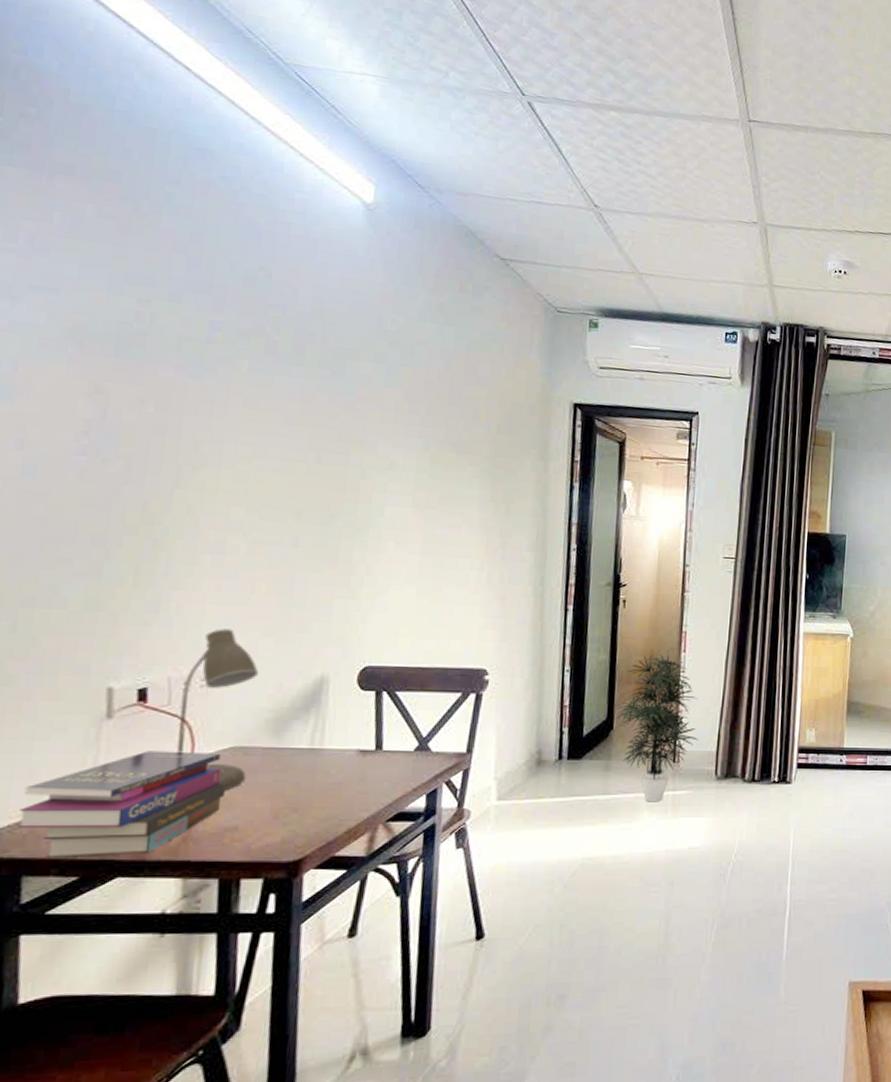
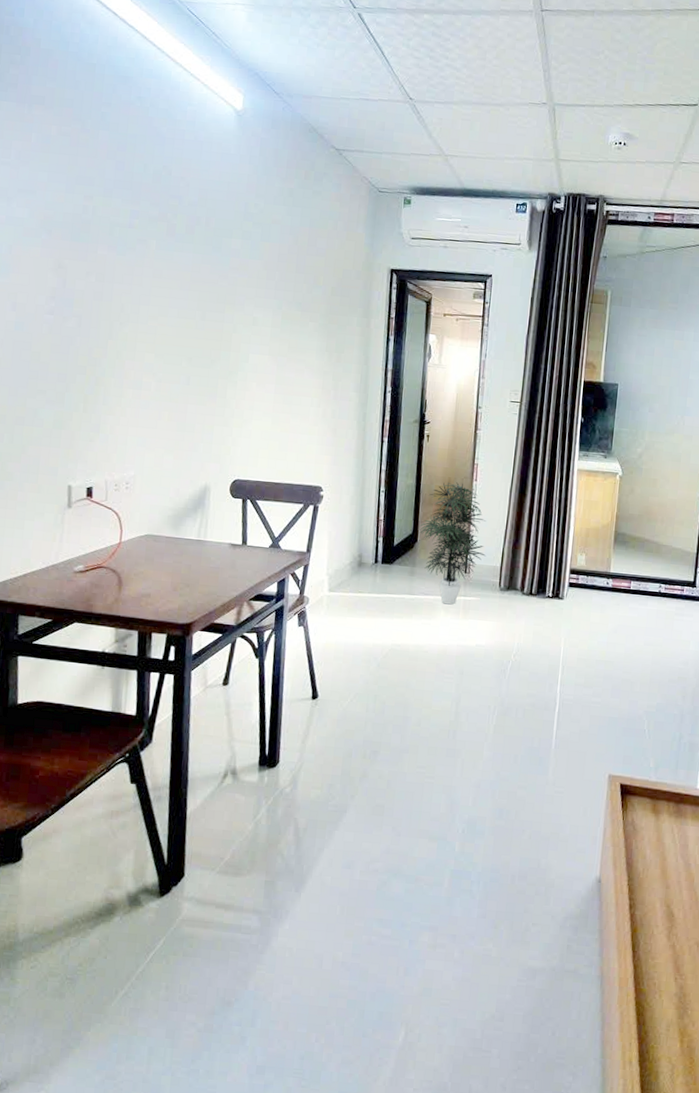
books: present [17,750,226,859] -> none [16,533,142,608]
desk lamp: present [176,628,260,790] -> none [111,445,164,566]

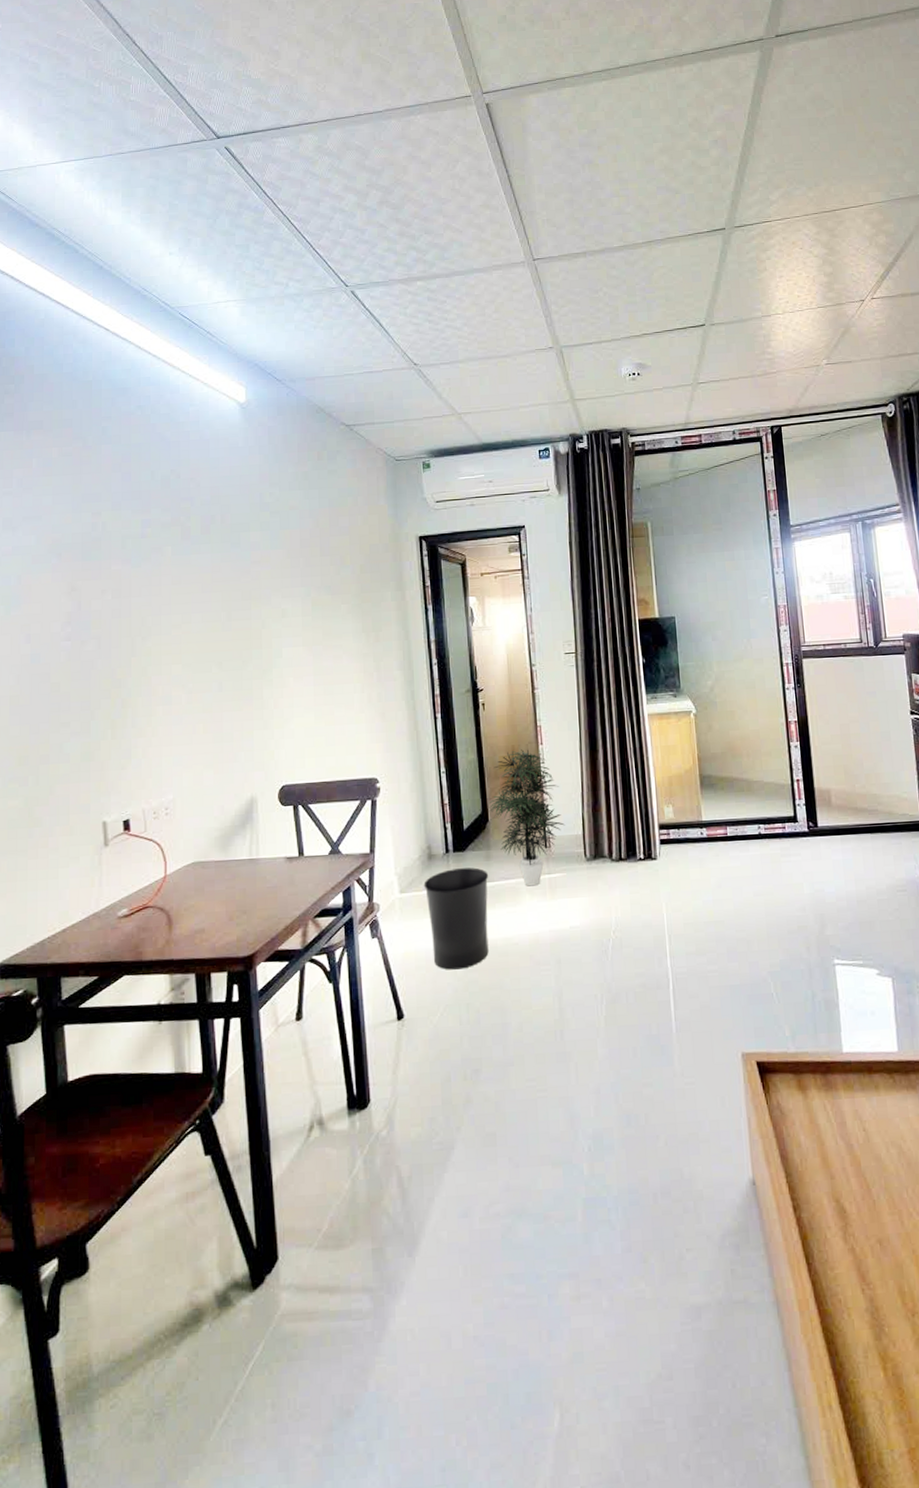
waste bin: none [351,578,411,666] -> present [423,867,489,970]

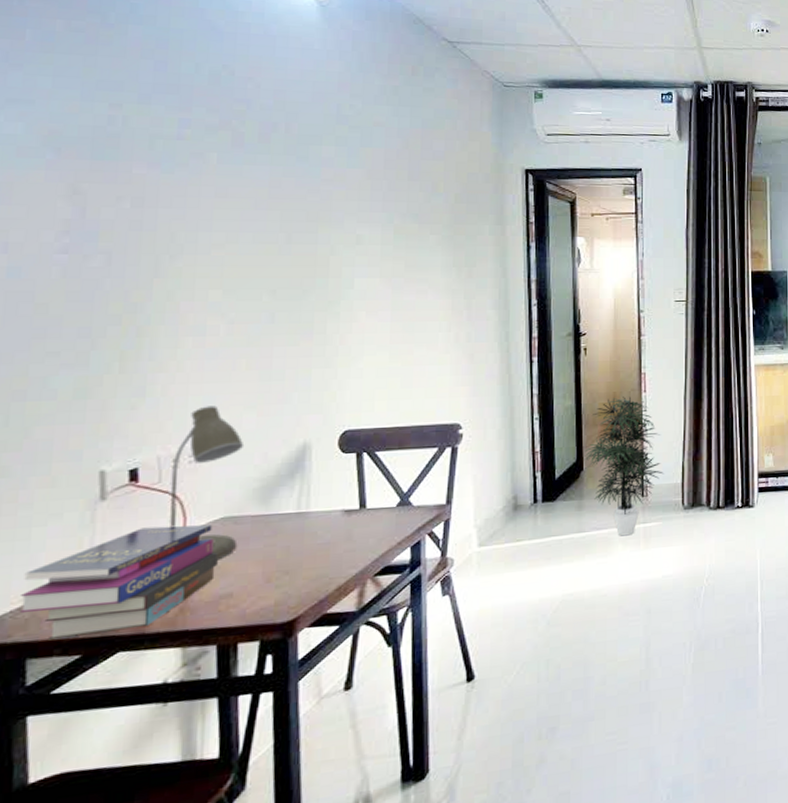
books: none [54,868,192,963] -> present [19,524,218,640]
desk lamp: none [153,765,206,898] -> present [168,405,245,559]
waste bin: present [423,867,489,970] -> none [506,518,580,626]

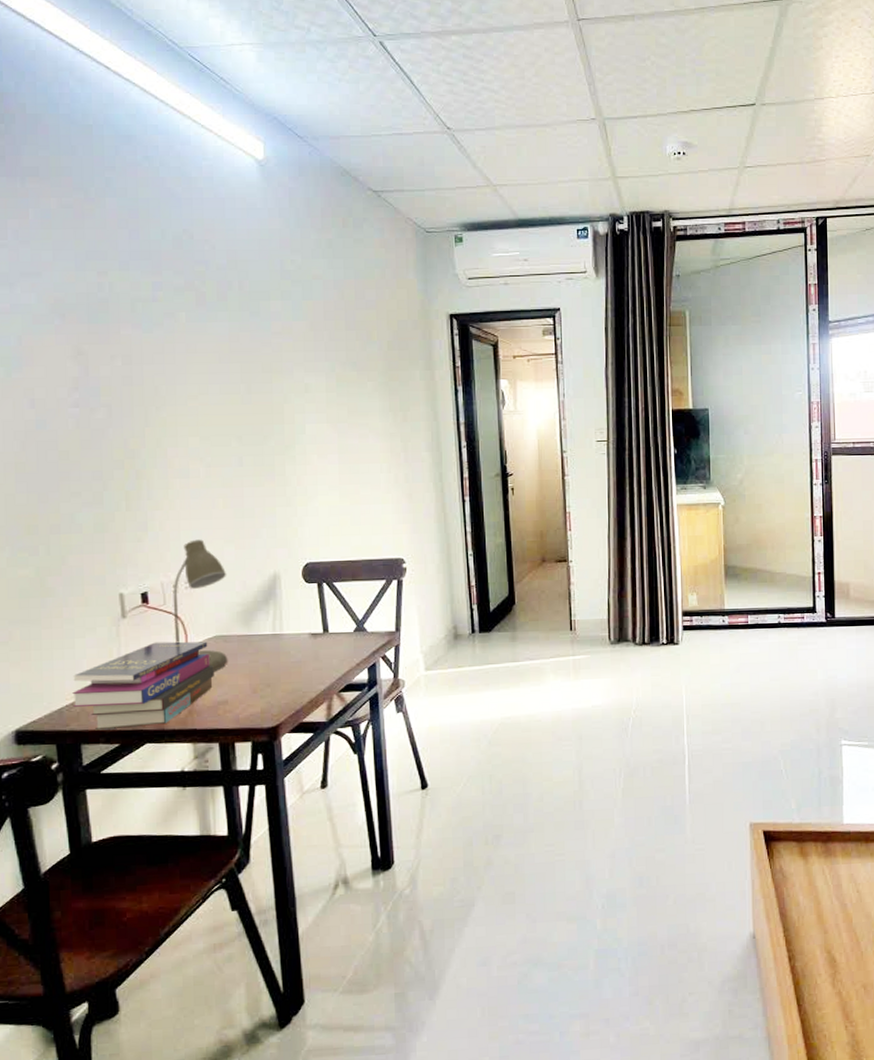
plant: present [584,396,665,536] -> none [515,535,592,667]

